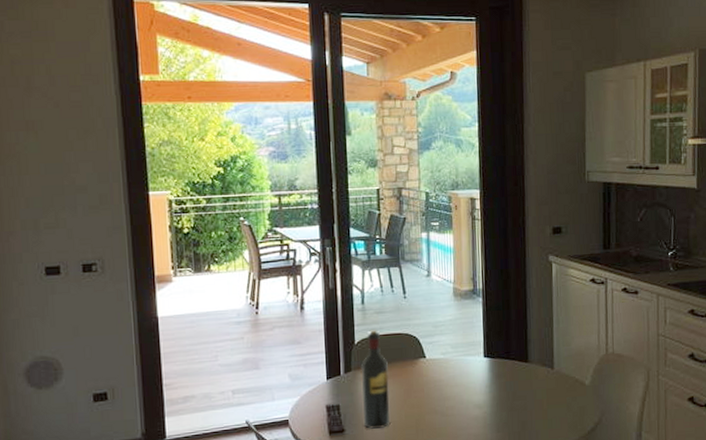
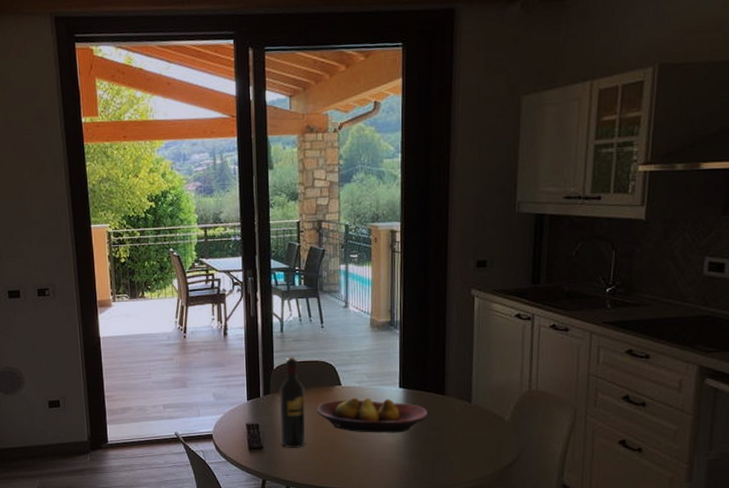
fruit bowl: none [400,369,513,407] -> present [316,397,428,433]

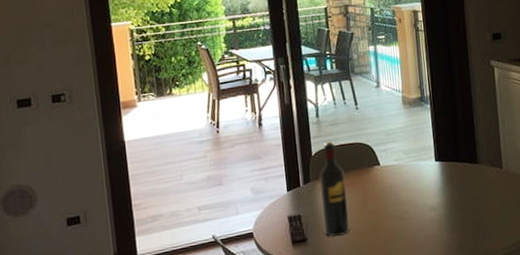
fruit bowl: present [316,397,428,433] -> none [357,173,465,211]

